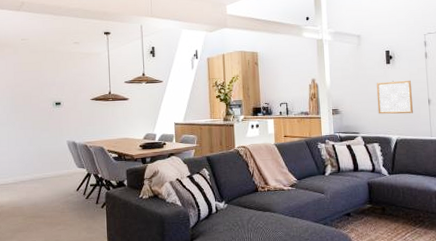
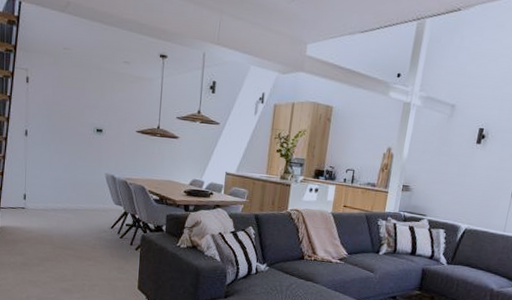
wall art: present [376,80,413,114] -> none [452,163,499,204]

